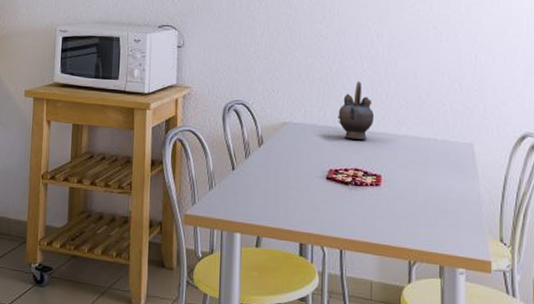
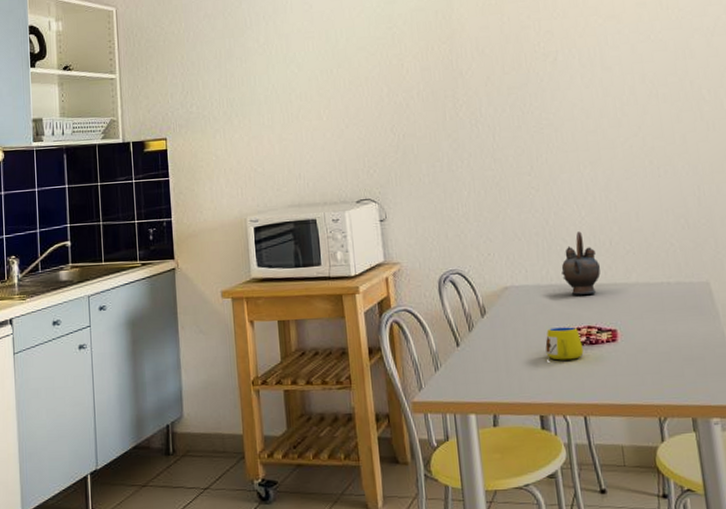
mug: none [313,165,348,197] -> present [545,327,584,361]

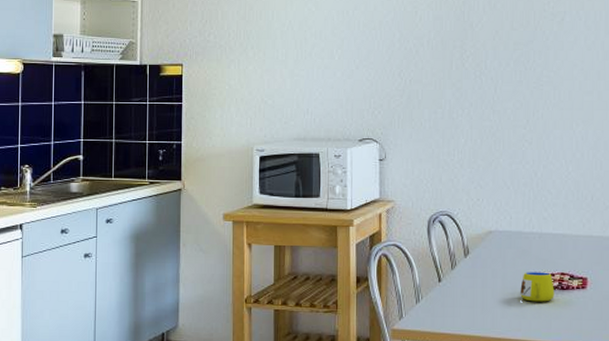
teapot: present [561,231,601,295] -> none [543,185,580,244]

